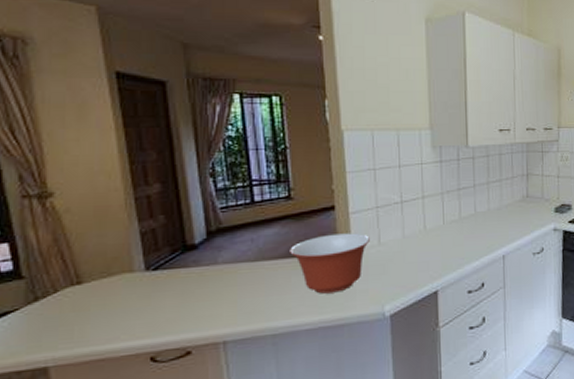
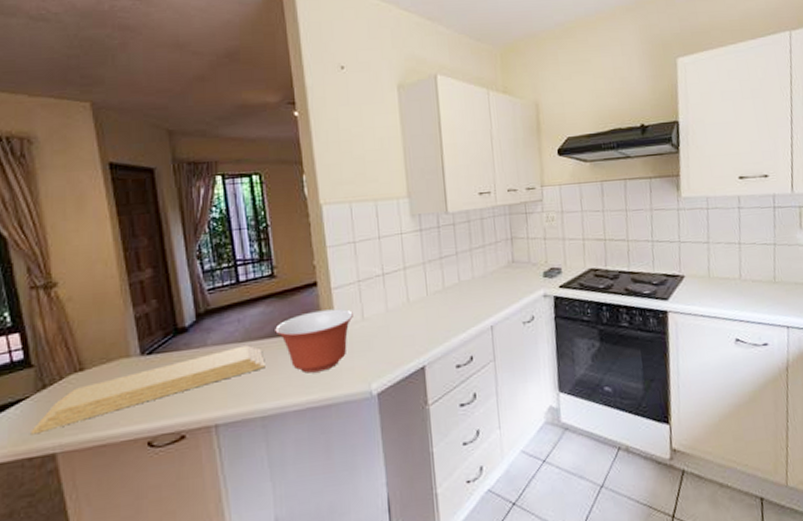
cutting board: none [20,265,278,348] -> present [31,345,265,435]

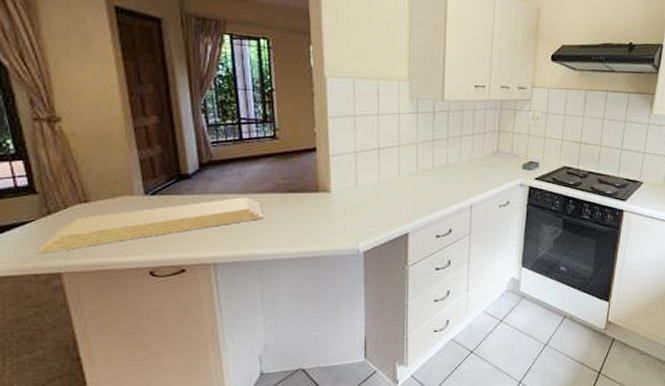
mixing bowl: present [275,308,353,373] -> none [274,174,348,228]

